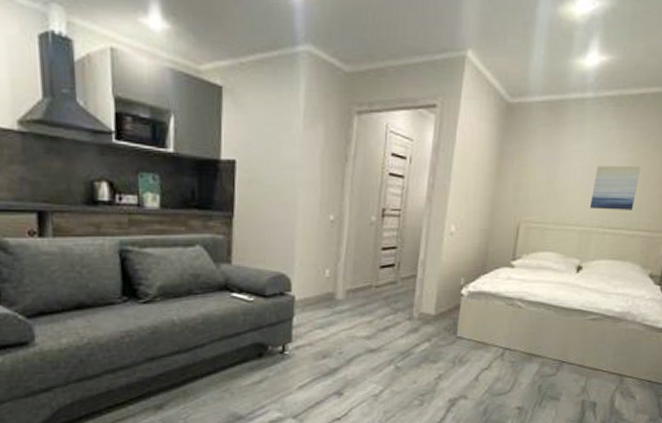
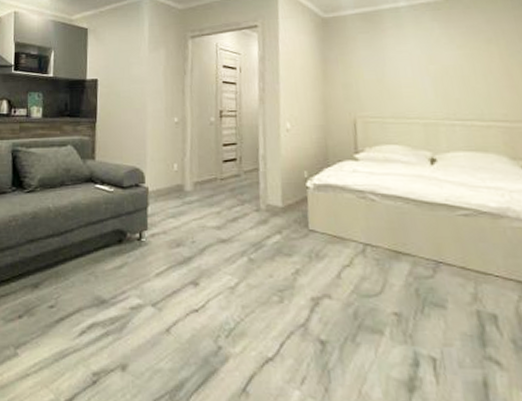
wall art: present [589,165,641,210] -> none [427,59,481,103]

